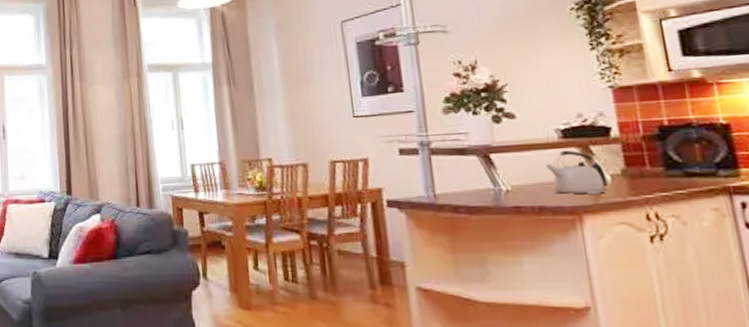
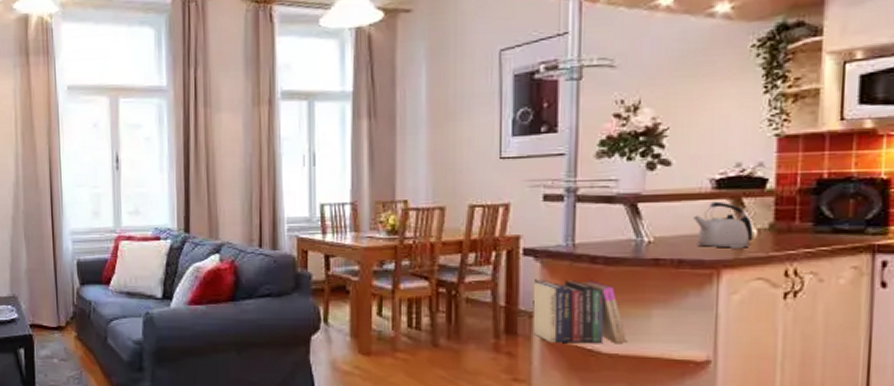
books: none [401,230,502,293] -> present [533,281,627,344]

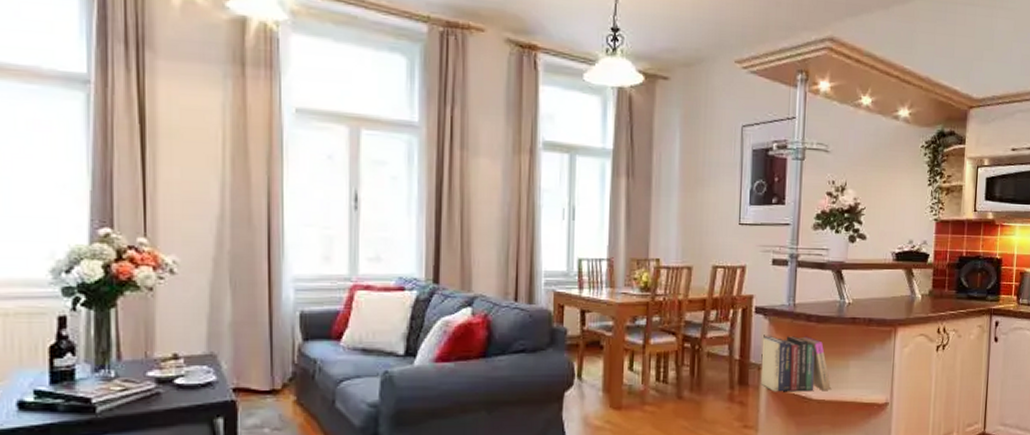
kettle: present [694,201,753,248] -> none [880,271,919,310]

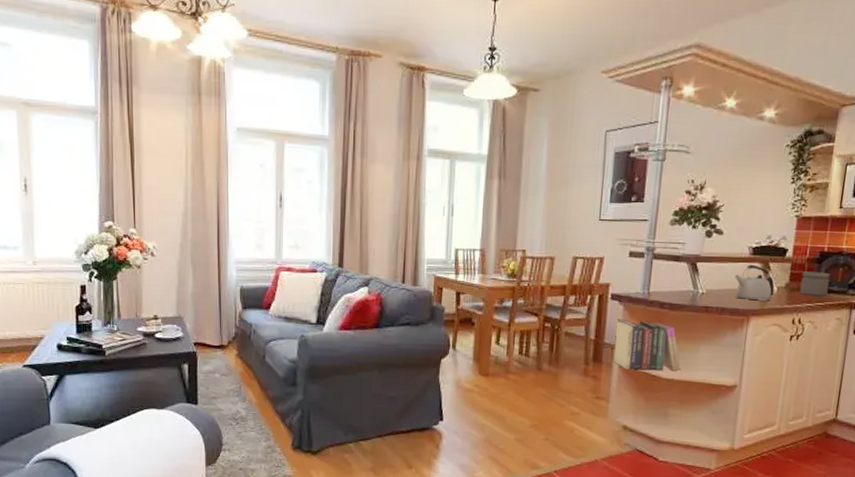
kettle: none [880,271,919,310] -> present [735,264,775,301]
jar: none [942,277,970,304] -> present [799,271,830,297]

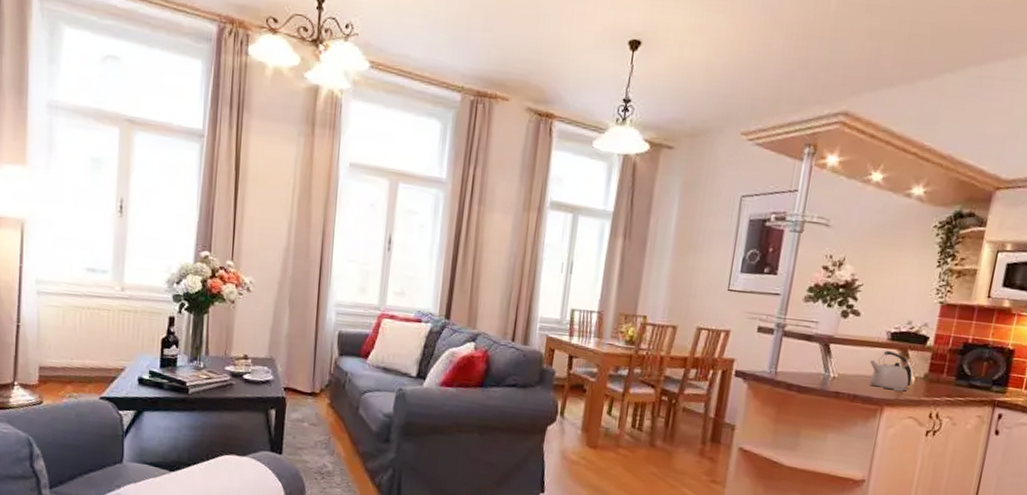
books: present [614,320,681,372] -> none [733,399,805,460]
jar: present [799,271,830,297] -> none [938,362,973,392]

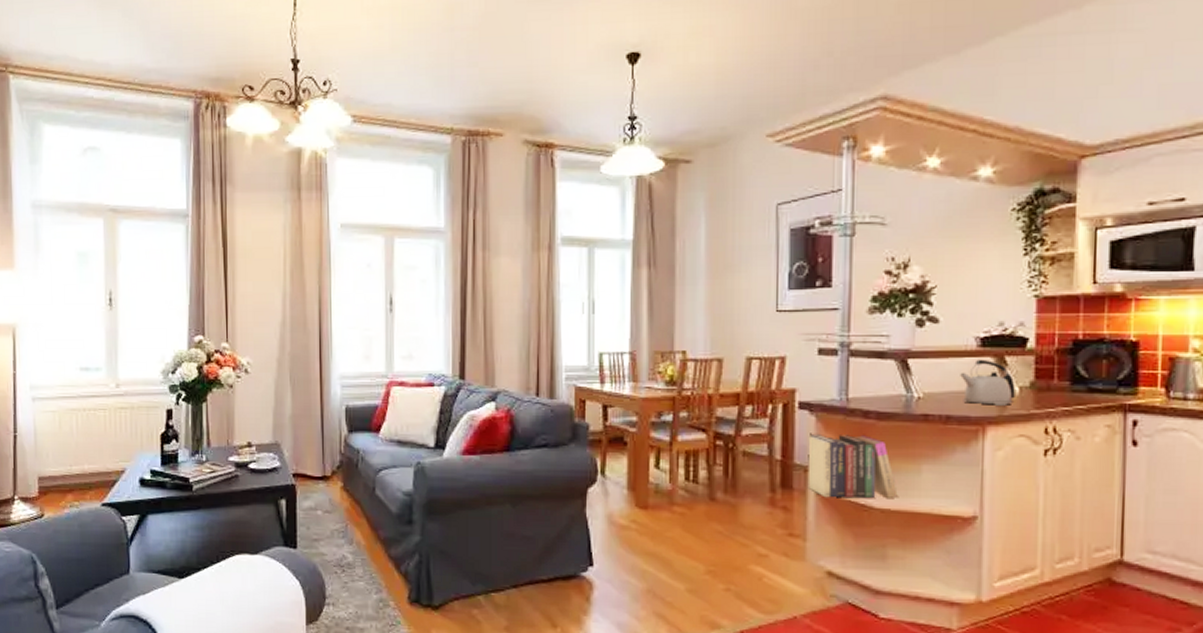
books: none [733,399,805,460] -> present [808,434,898,499]

